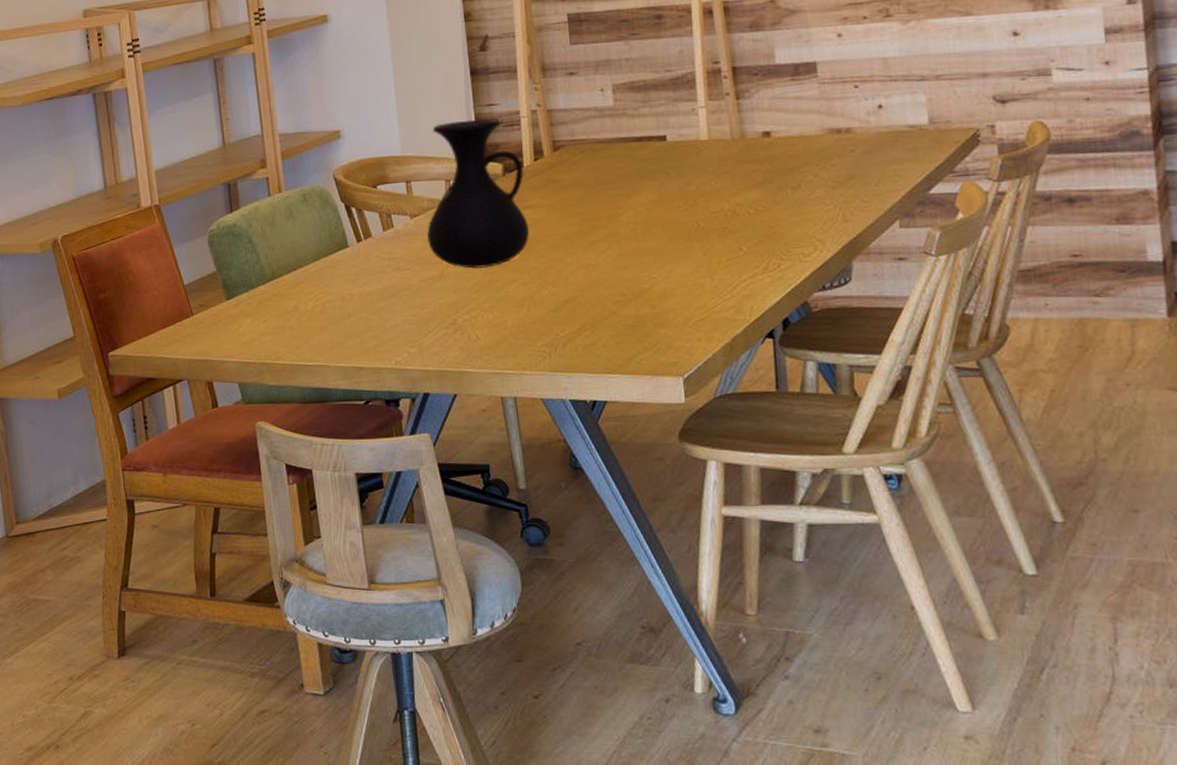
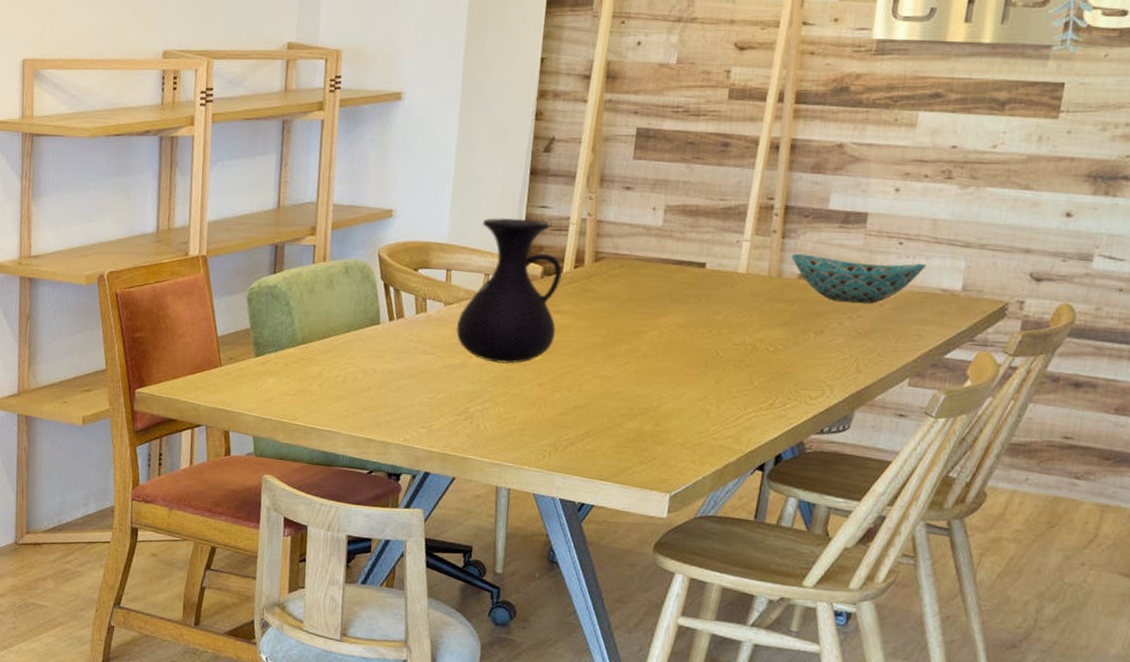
bowl: none [750,103,887,154] -> present [792,253,926,304]

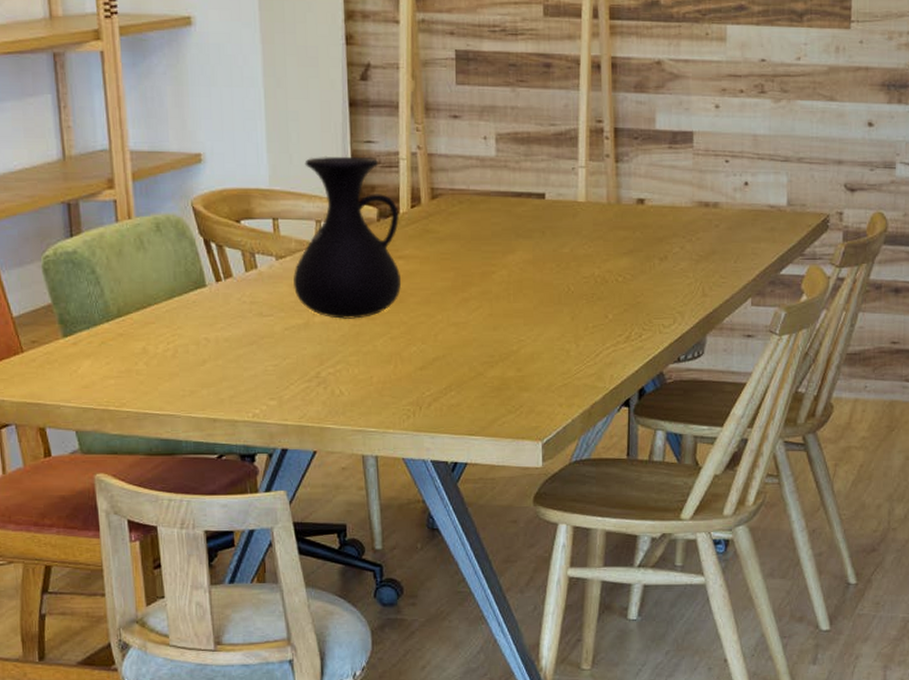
bowl: present [792,253,926,304] -> none [627,177,752,226]

